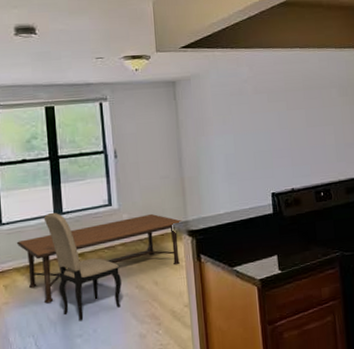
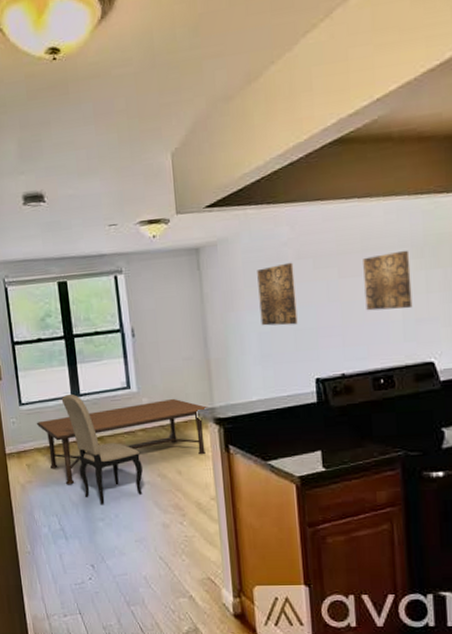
wall art: none [223,96,257,149] -> present [257,262,298,326]
wall art: none [305,89,342,137] -> present [363,250,413,311]

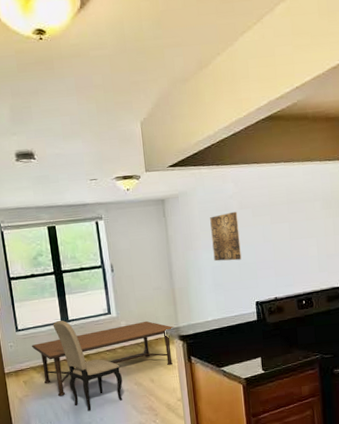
wall art: present [363,250,413,311] -> none [288,202,325,249]

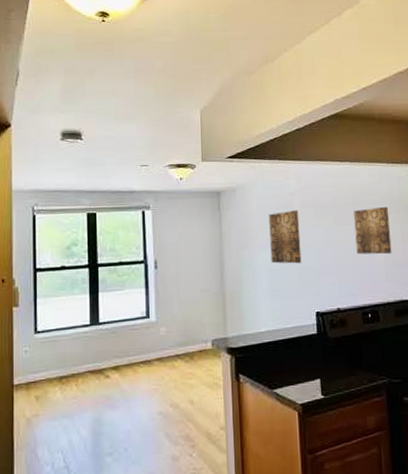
dining table: present [31,321,174,397] -> none [50,328,222,418]
dining chair: present [53,320,123,412] -> none [79,322,156,439]
wall art: none [288,202,325,249] -> present [354,206,392,255]

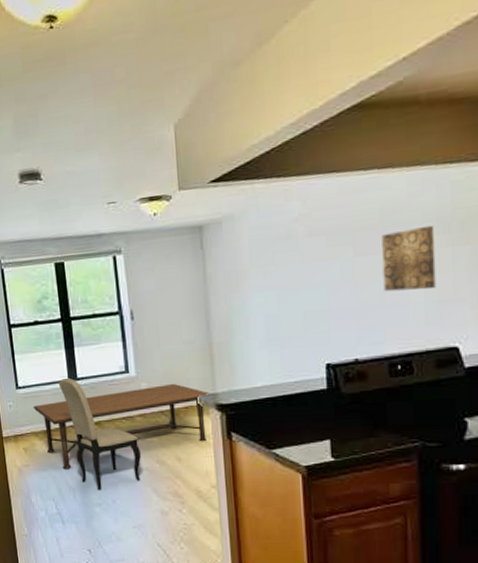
dining table: none [50,328,222,418] -> present [33,383,210,470]
dining chair: none [79,322,156,439] -> present [58,377,141,491]
wall art: present [269,210,302,264] -> none [265,240,308,308]

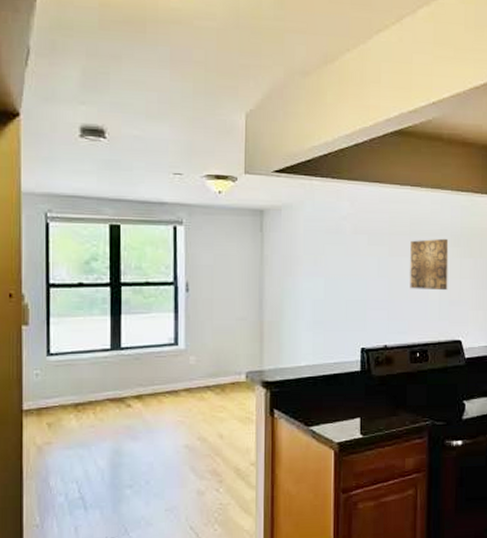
dining table: present [33,383,210,470] -> none [65,358,257,448]
dining chair: present [58,377,141,491] -> none [98,346,182,471]

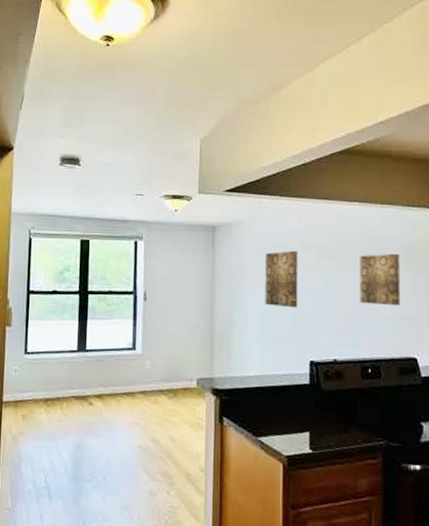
wall art: none [316,236,350,295] -> present [265,250,299,308]

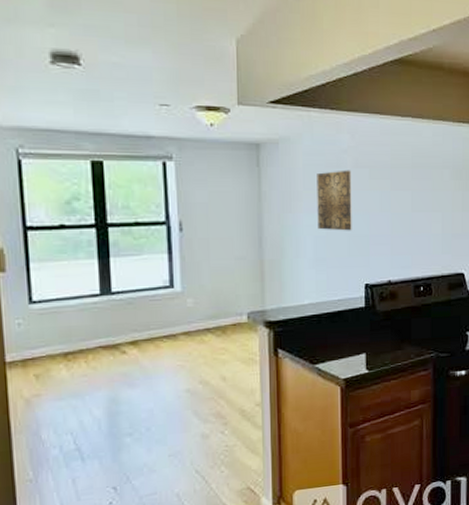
wall art: present [360,253,401,306] -> none [413,171,451,224]

